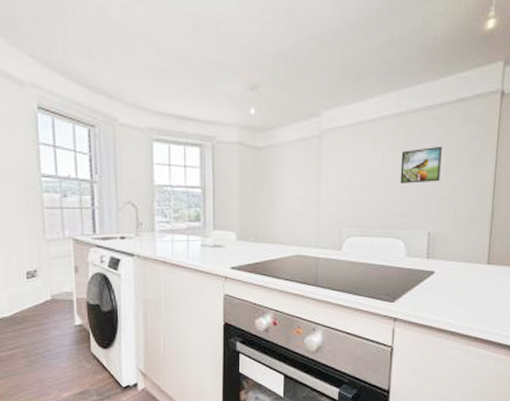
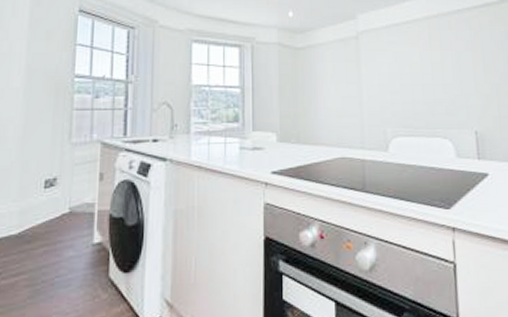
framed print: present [400,146,442,183] -> none [438,46,479,82]

